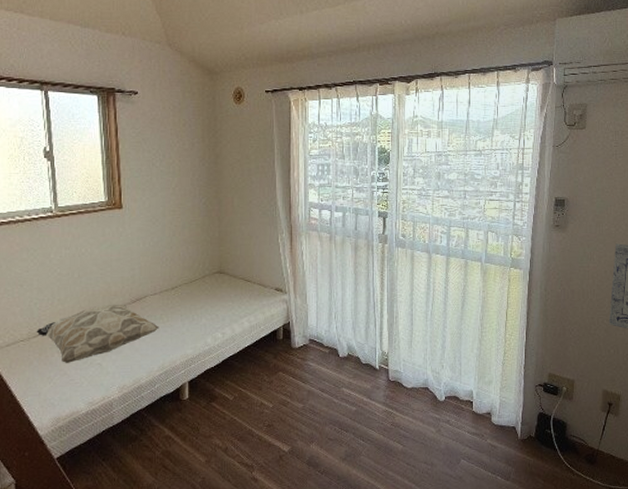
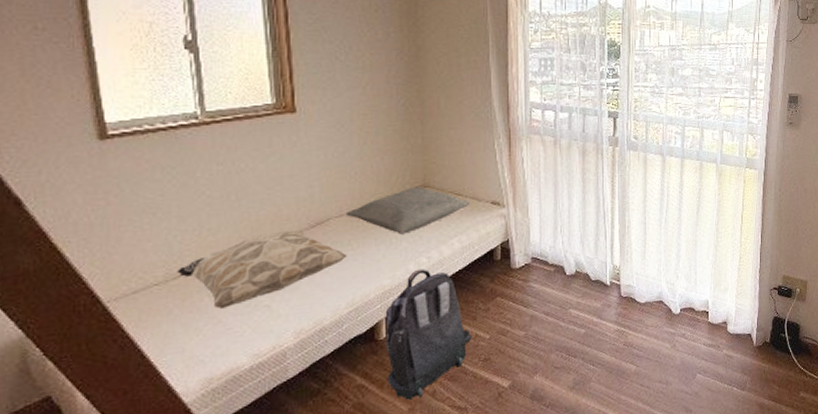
pillow: none [159,273,258,312] -> present [347,187,471,234]
backpack: none [188,342,258,453] -> present [385,269,473,400]

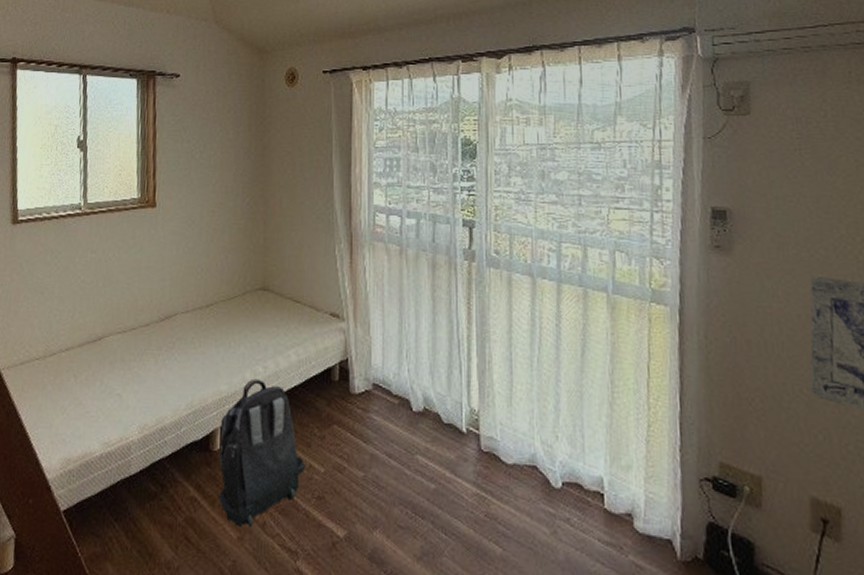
decorative pillow: present [177,229,347,309] -> none [53,321,190,391]
pillow: present [347,187,471,234] -> none [192,289,309,338]

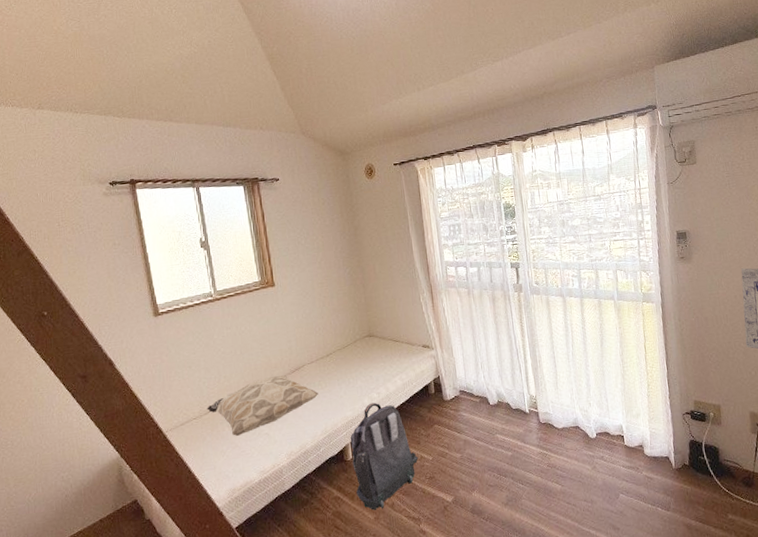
decorative pillow: none [53,321,190,391] -> present [207,374,319,436]

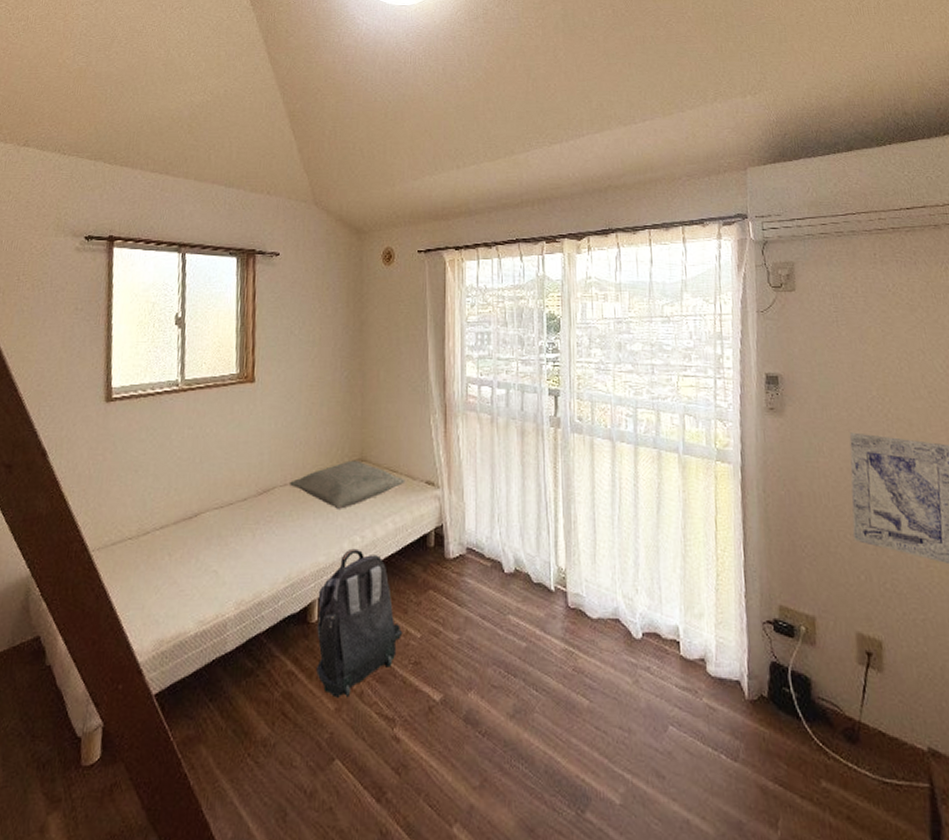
decorative pillow: present [207,374,319,436] -> none [147,496,288,569]
pillow: none [315,336,407,375] -> present [290,460,406,509]

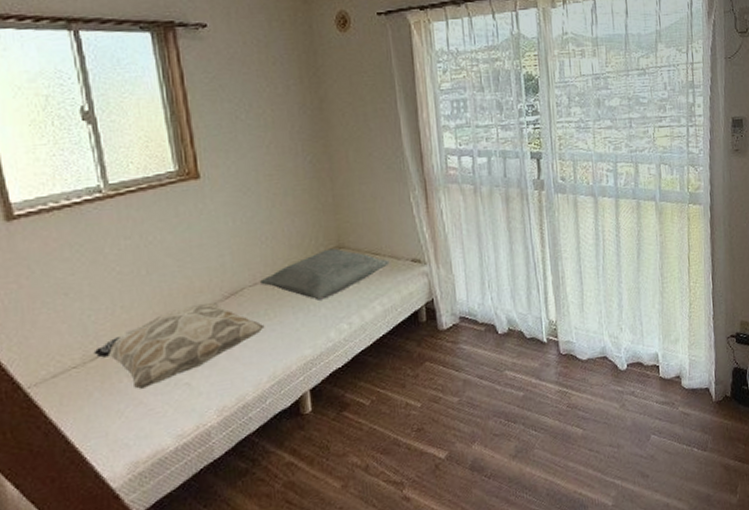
decorative pillow: none [147,496,288,569] -> present [93,301,265,389]
backpack: present [316,548,403,698] -> none [309,335,403,477]

